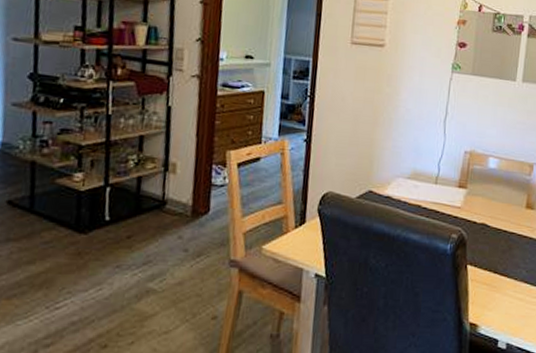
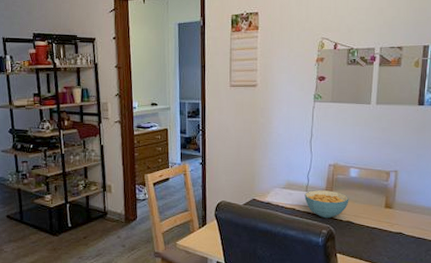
cereal bowl: none [433,182,486,220] -> present [304,190,349,219]

